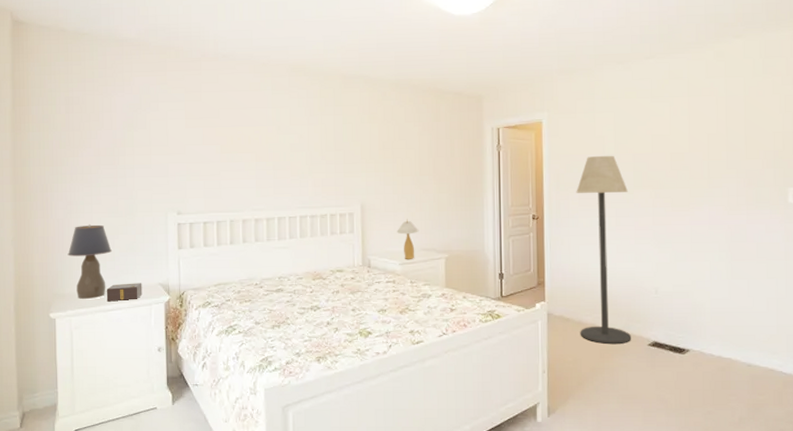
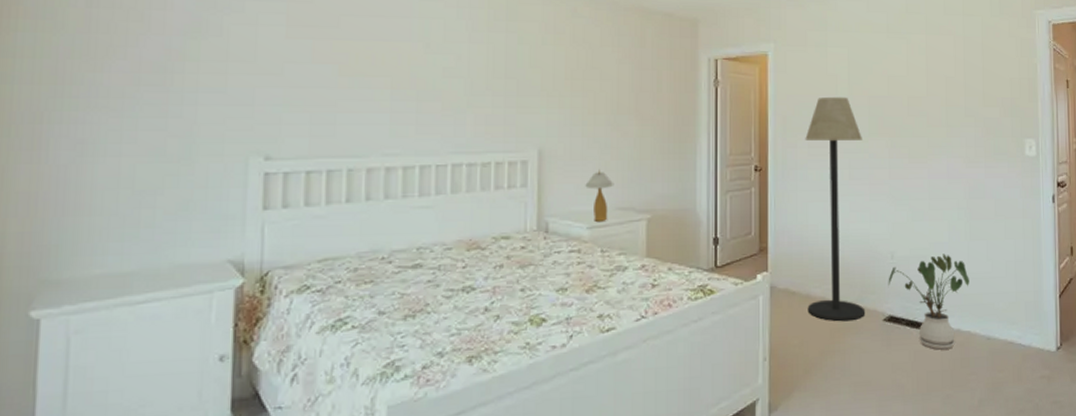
table lamp: present [67,223,113,300] -> none [70,172,152,288]
jewelry box: present [106,283,143,302] -> none [135,260,199,290]
house plant: none [652,290,731,373] -> present [888,254,969,350]

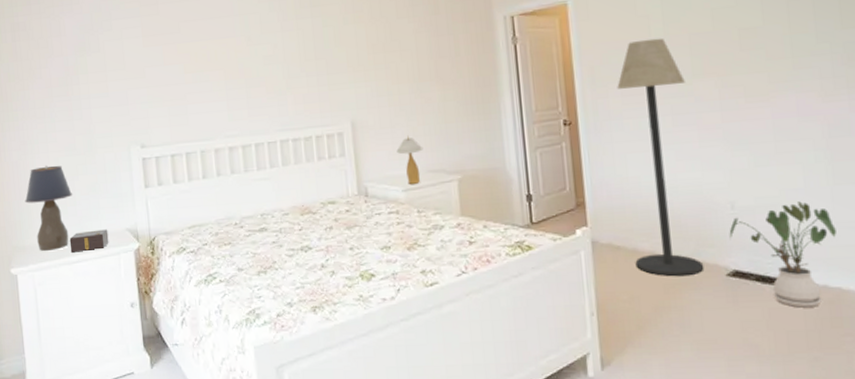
table lamp: none [70,172,152,288] -> present [24,165,73,252]
jewelry box: none [135,260,199,290] -> present [69,229,109,253]

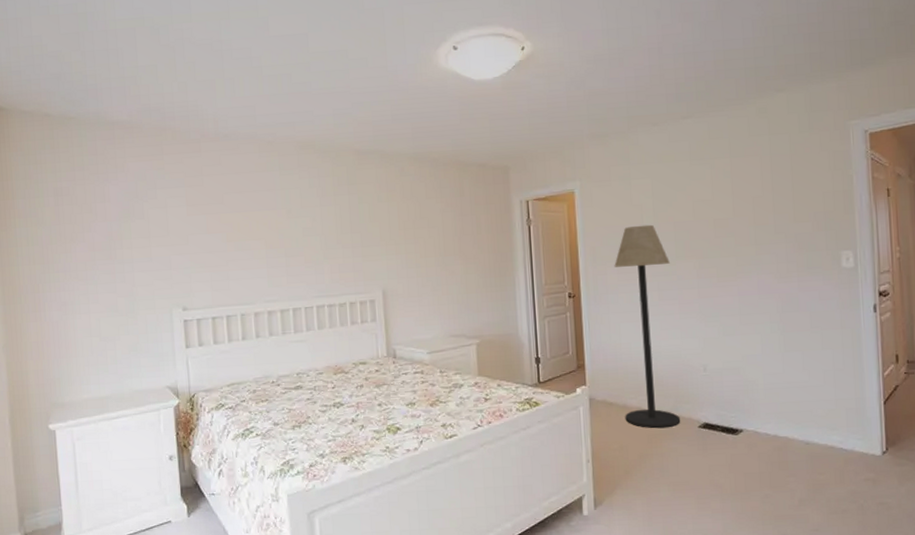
table lamp: present [24,165,73,252] -> none [64,325,114,408]
jewelry box: present [69,229,109,253] -> none [109,386,149,409]
table lamp: present [396,135,424,184] -> none [423,304,447,347]
house plant: present [729,201,836,308] -> none [701,365,785,454]

